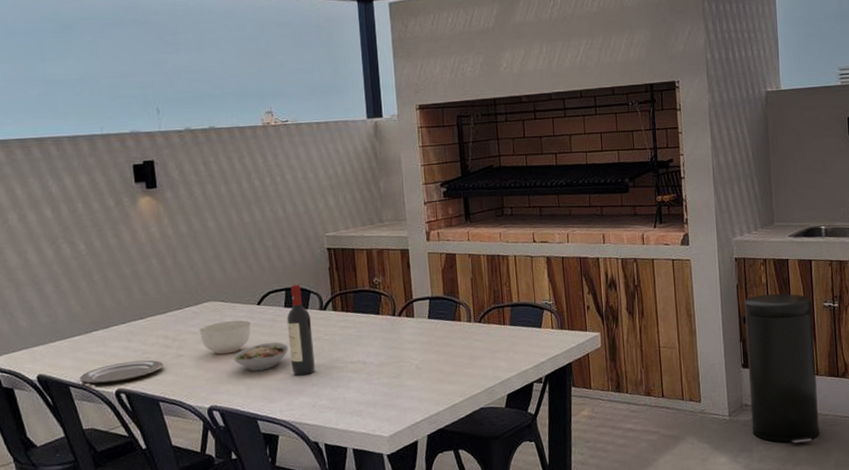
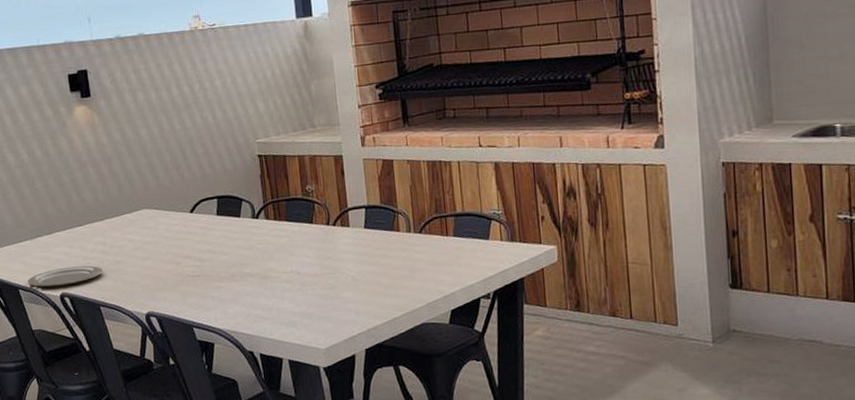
bowl: present [199,320,251,355] -> none [135,228,185,262]
salad: present [233,342,289,371] -> none [168,250,222,279]
wine bottle: present [287,284,315,376] -> none [219,192,249,285]
pedal bin: present [744,293,820,444] -> none [732,203,829,377]

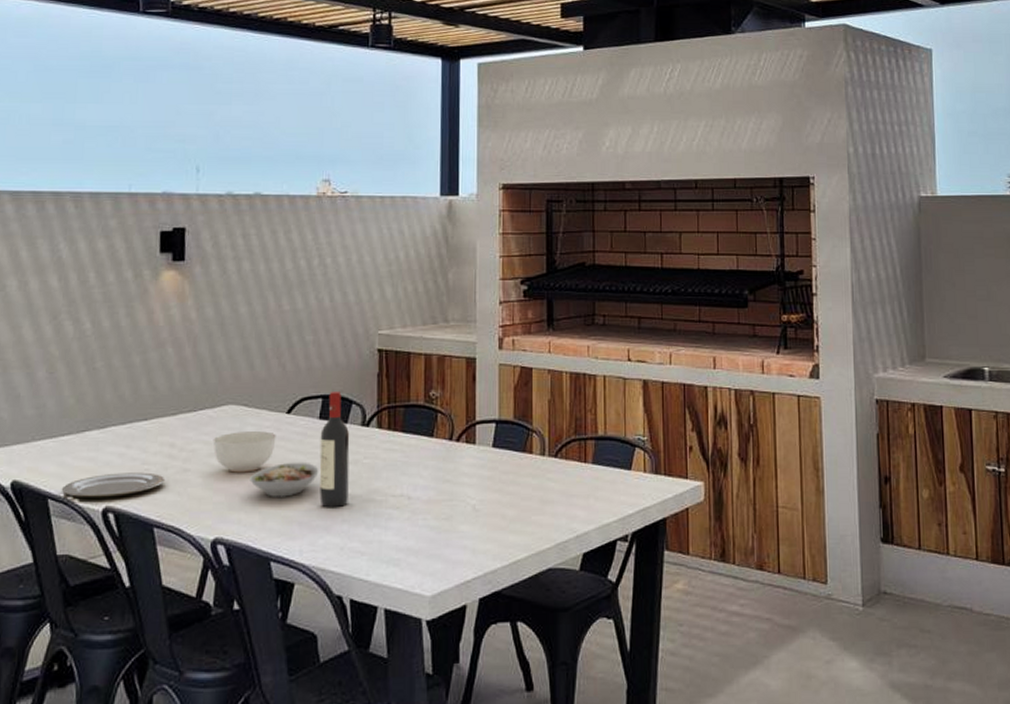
bowl: none [135,228,185,262] -> present [212,431,276,473]
salad: none [168,250,222,279] -> present [250,462,319,497]
wine bottle: none [219,192,249,285] -> present [319,392,350,508]

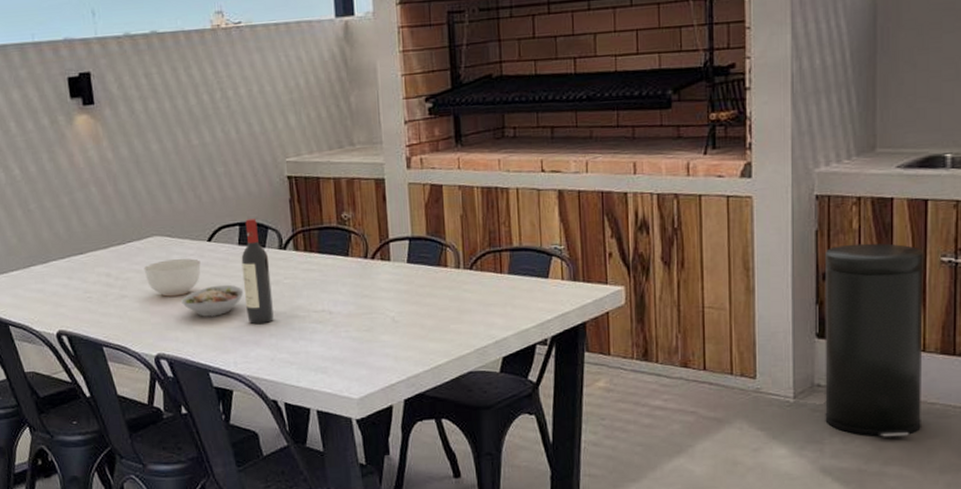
plate: present [61,472,166,498] -> none [18,300,107,324]
pedal bin: none [885,449,979,650] -> present [824,243,925,437]

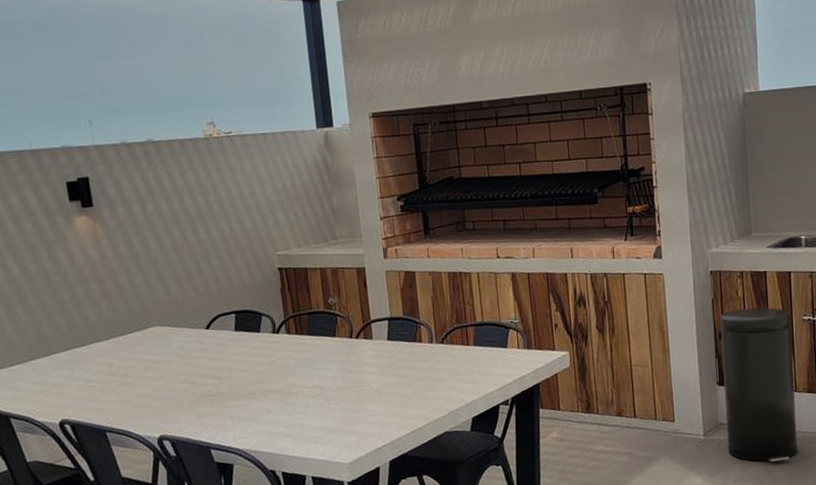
bowl: present [143,258,201,297] -> none [145,345,200,382]
salad: present [181,284,244,317] -> none [182,367,241,399]
wine bottle: present [241,219,274,325] -> none [237,307,270,403]

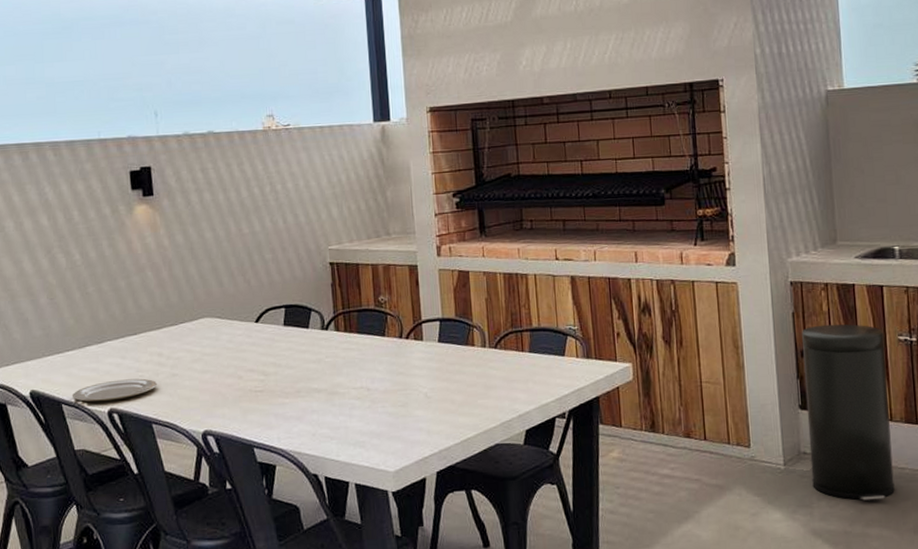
plate: none [20,388,110,415] -> present [71,378,158,402]

